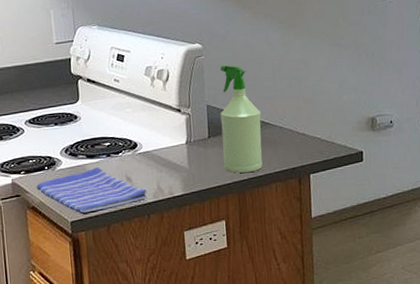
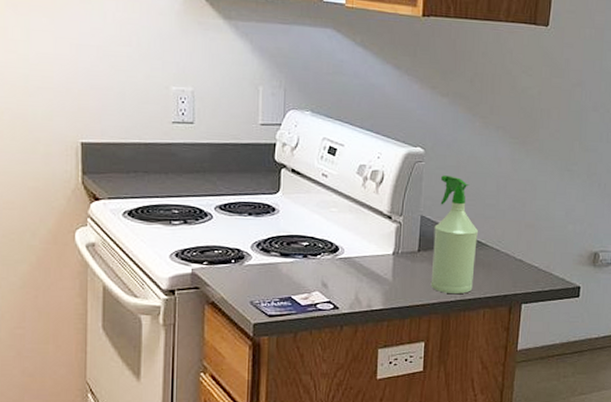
dish towel: present [37,167,147,214] -> none [220,268,343,316]

